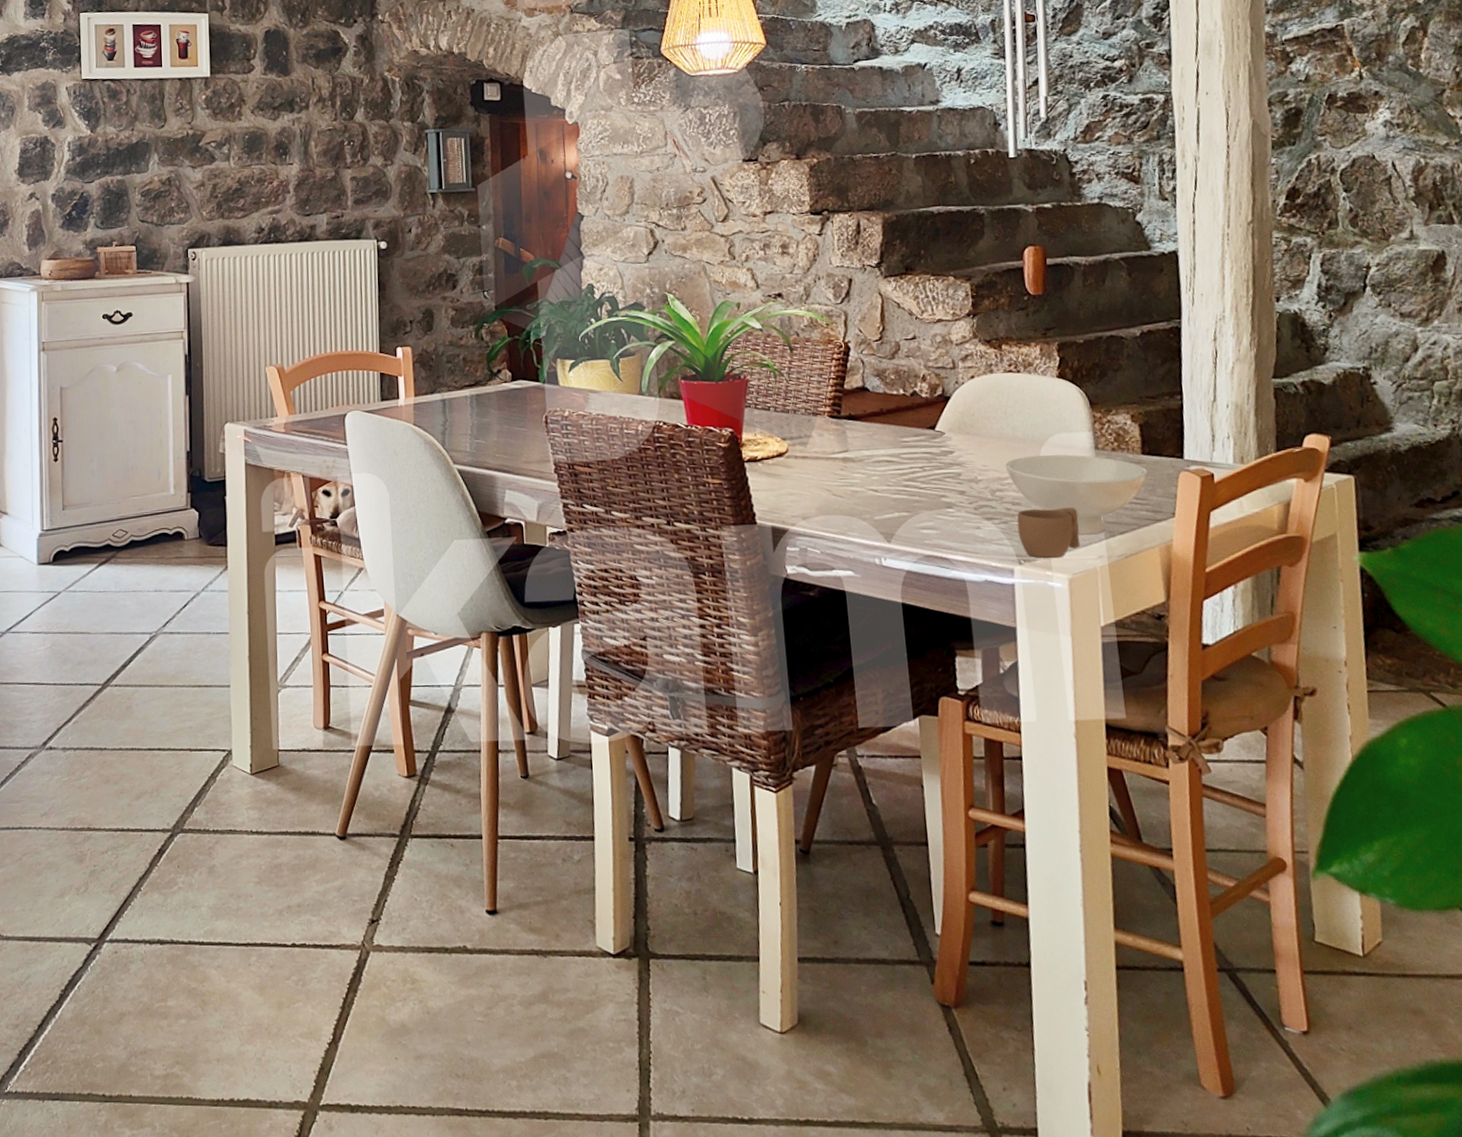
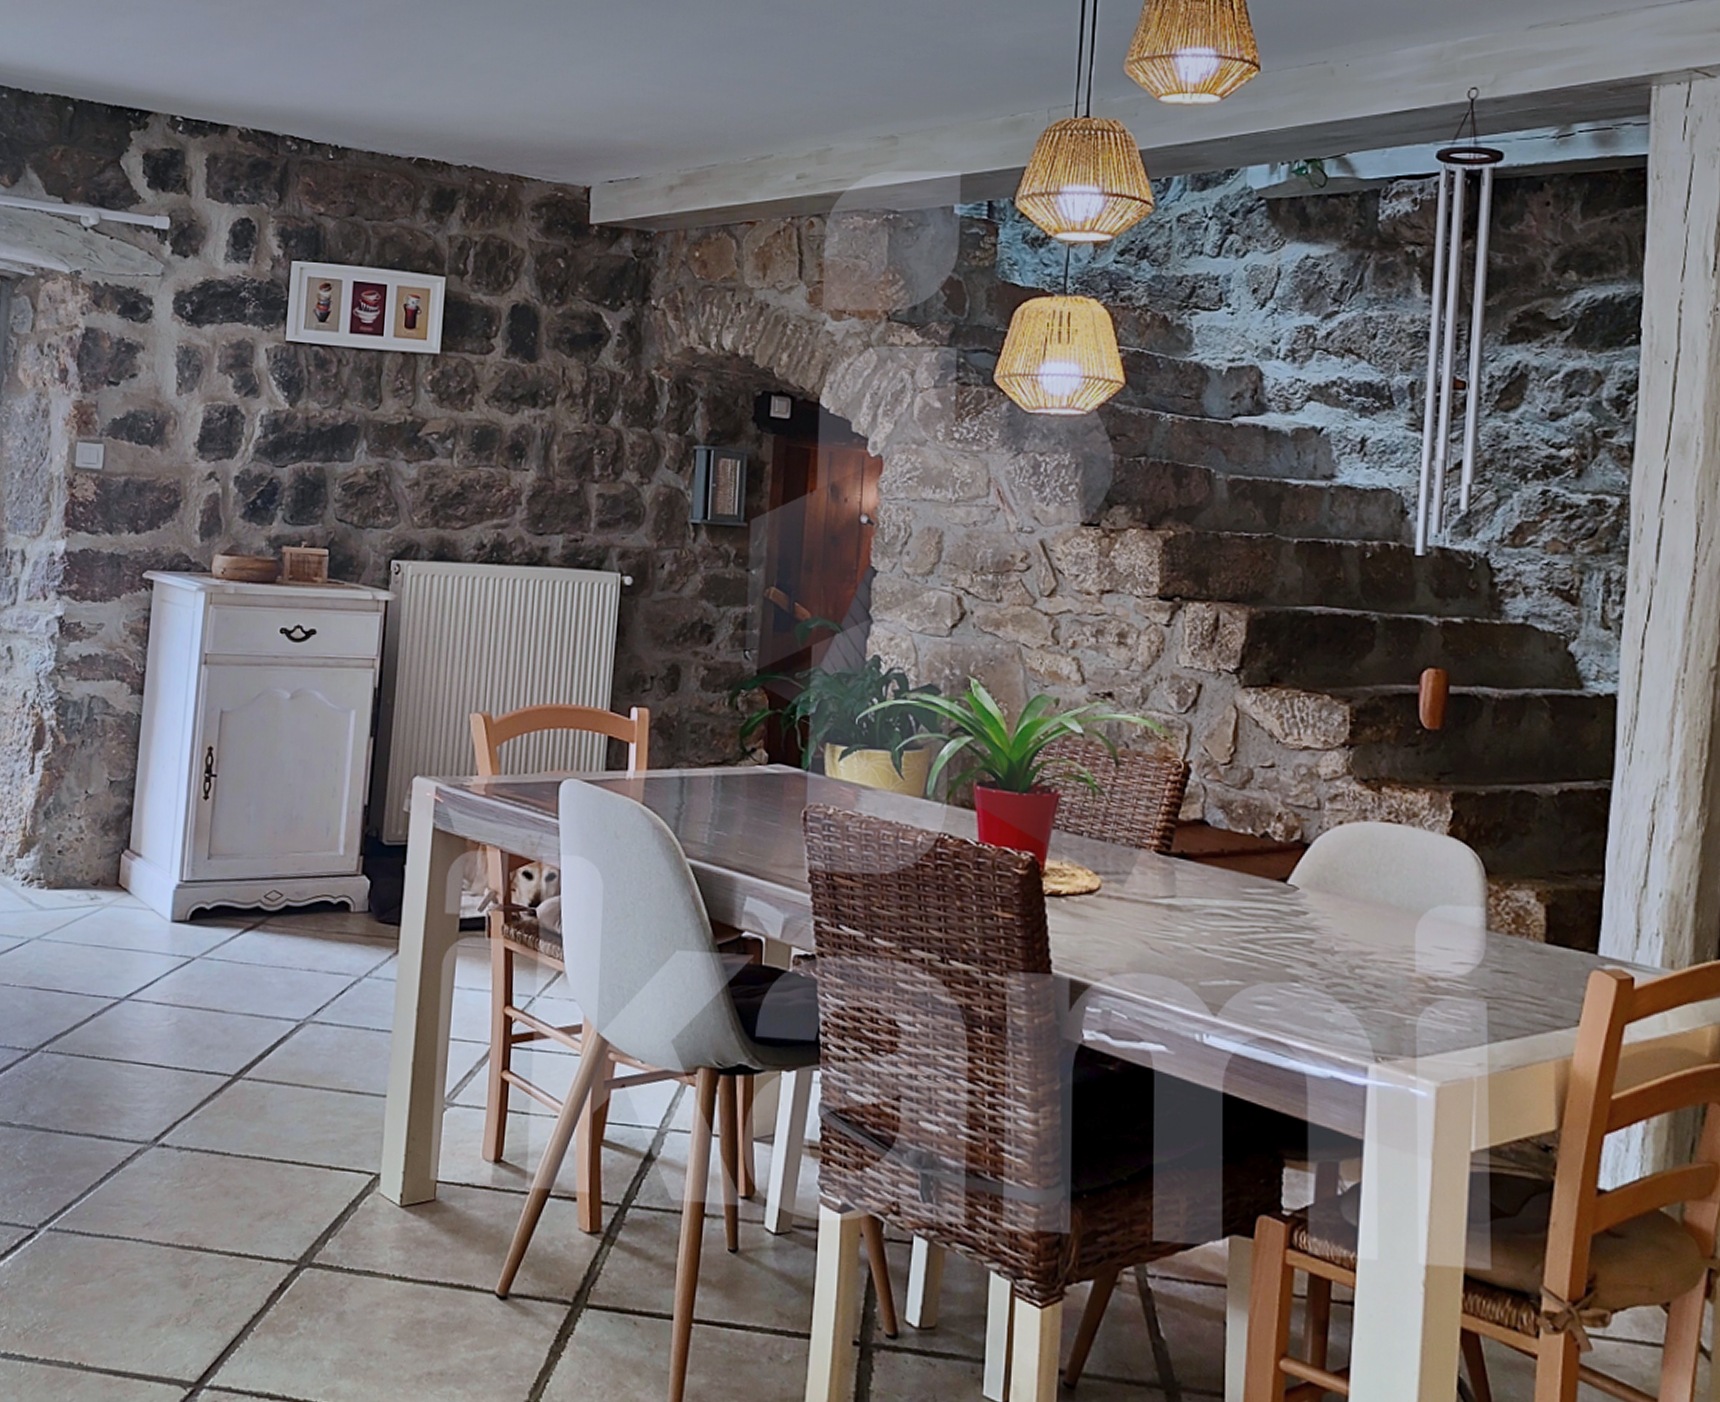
bowl: present [1005,454,1148,535] -> none [1371,928,1551,1036]
cup: present [1017,507,1081,559] -> none [1378,995,1457,1061]

